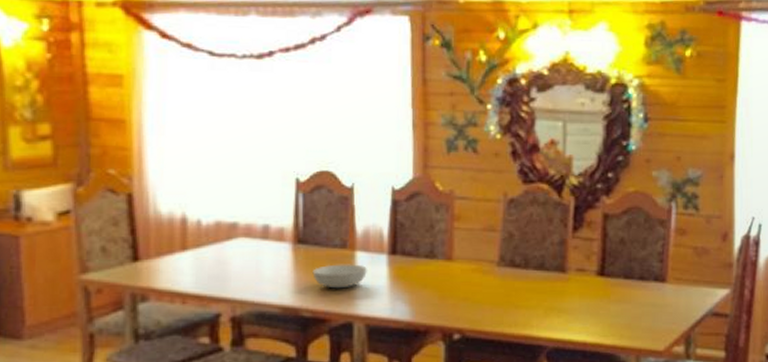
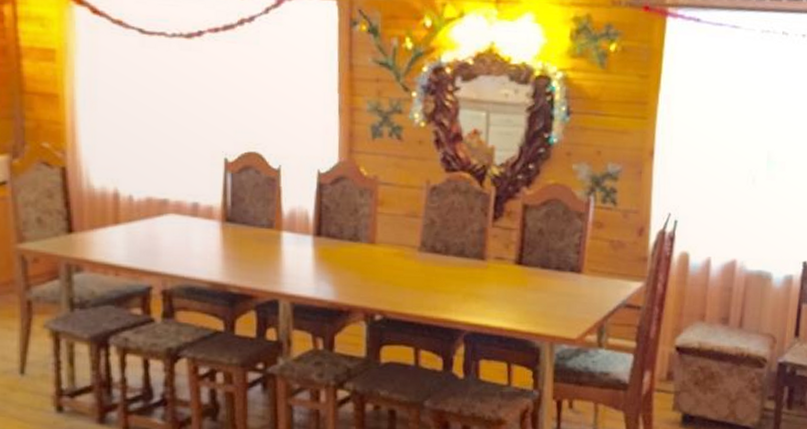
serving bowl: present [312,264,368,289] -> none [240,243,294,267]

